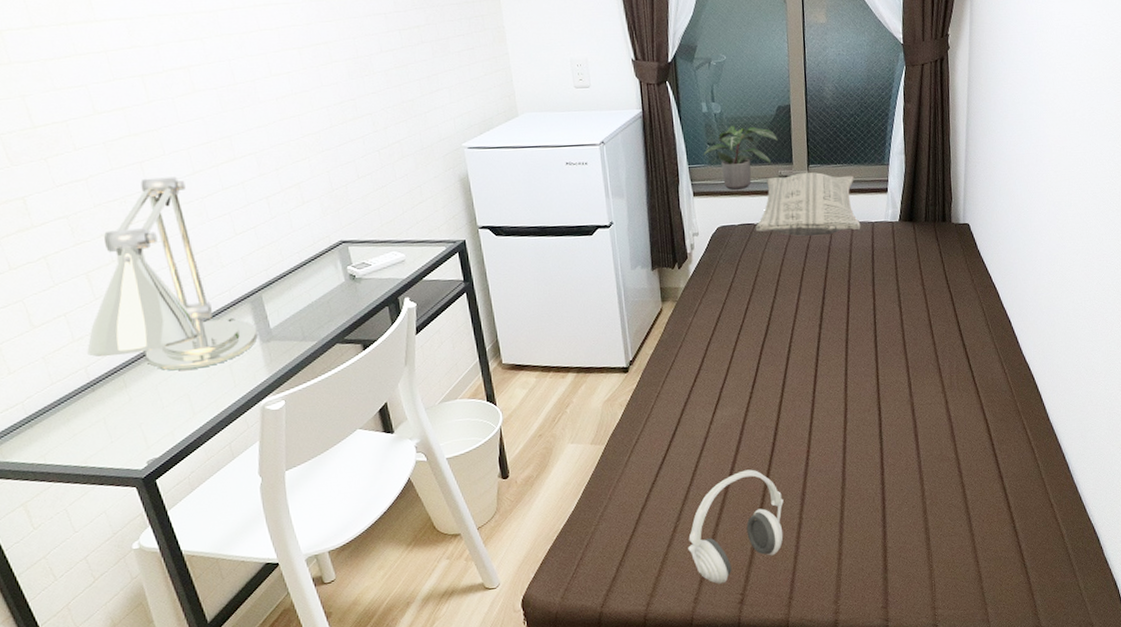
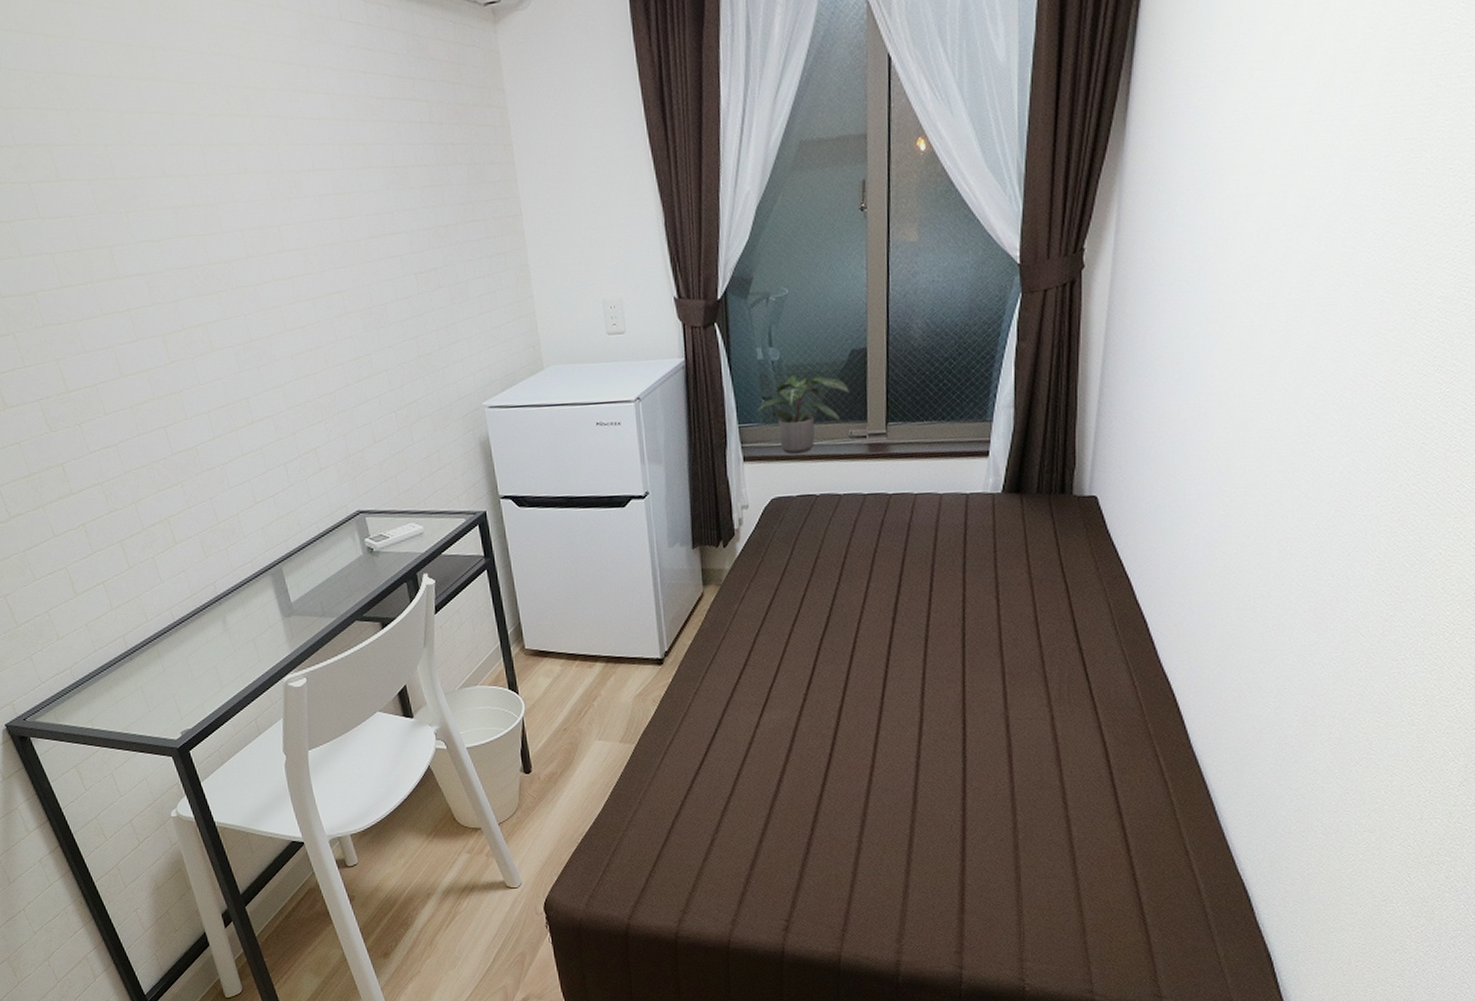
desk lamp: present [86,176,258,371] -> none [123,442,279,643]
headphones: present [688,469,784,584] -> none [726,782,840,907]
pillow: present [755,172,861,237] -> none [817,431,951,511]

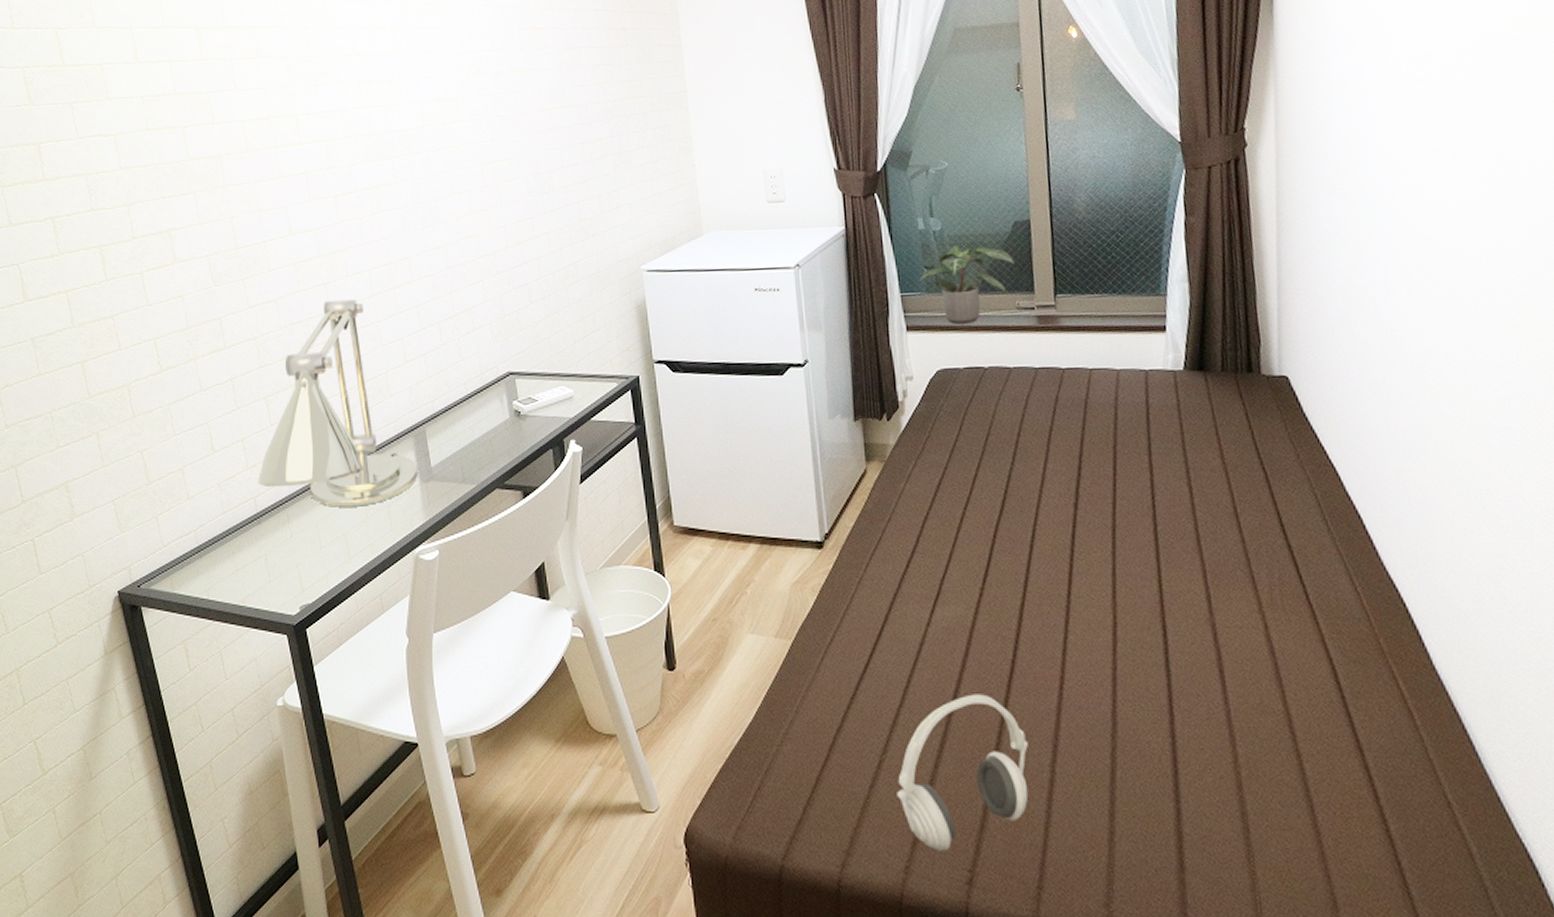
desk lamp: none [123,442,279,643] -> present [257,299,418,507]
headphones: none [726,782,840,907] -> present [897,694,1029,851]

